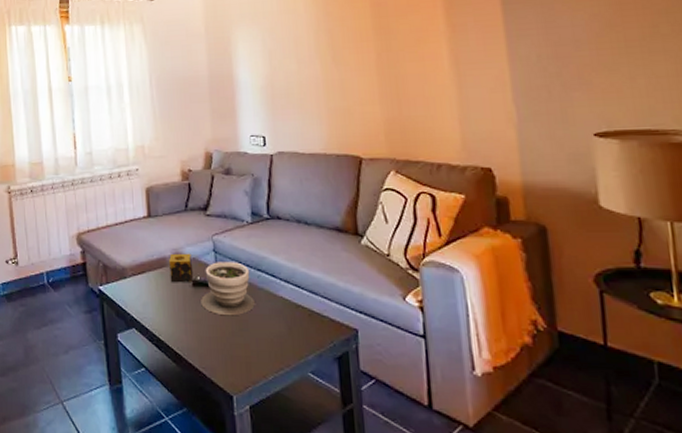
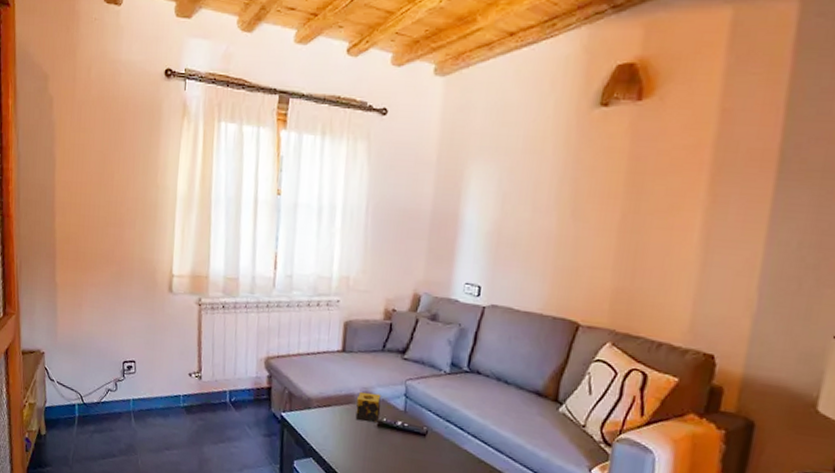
planter: present [201,262,255,316] -> none [383,407,438,461]

